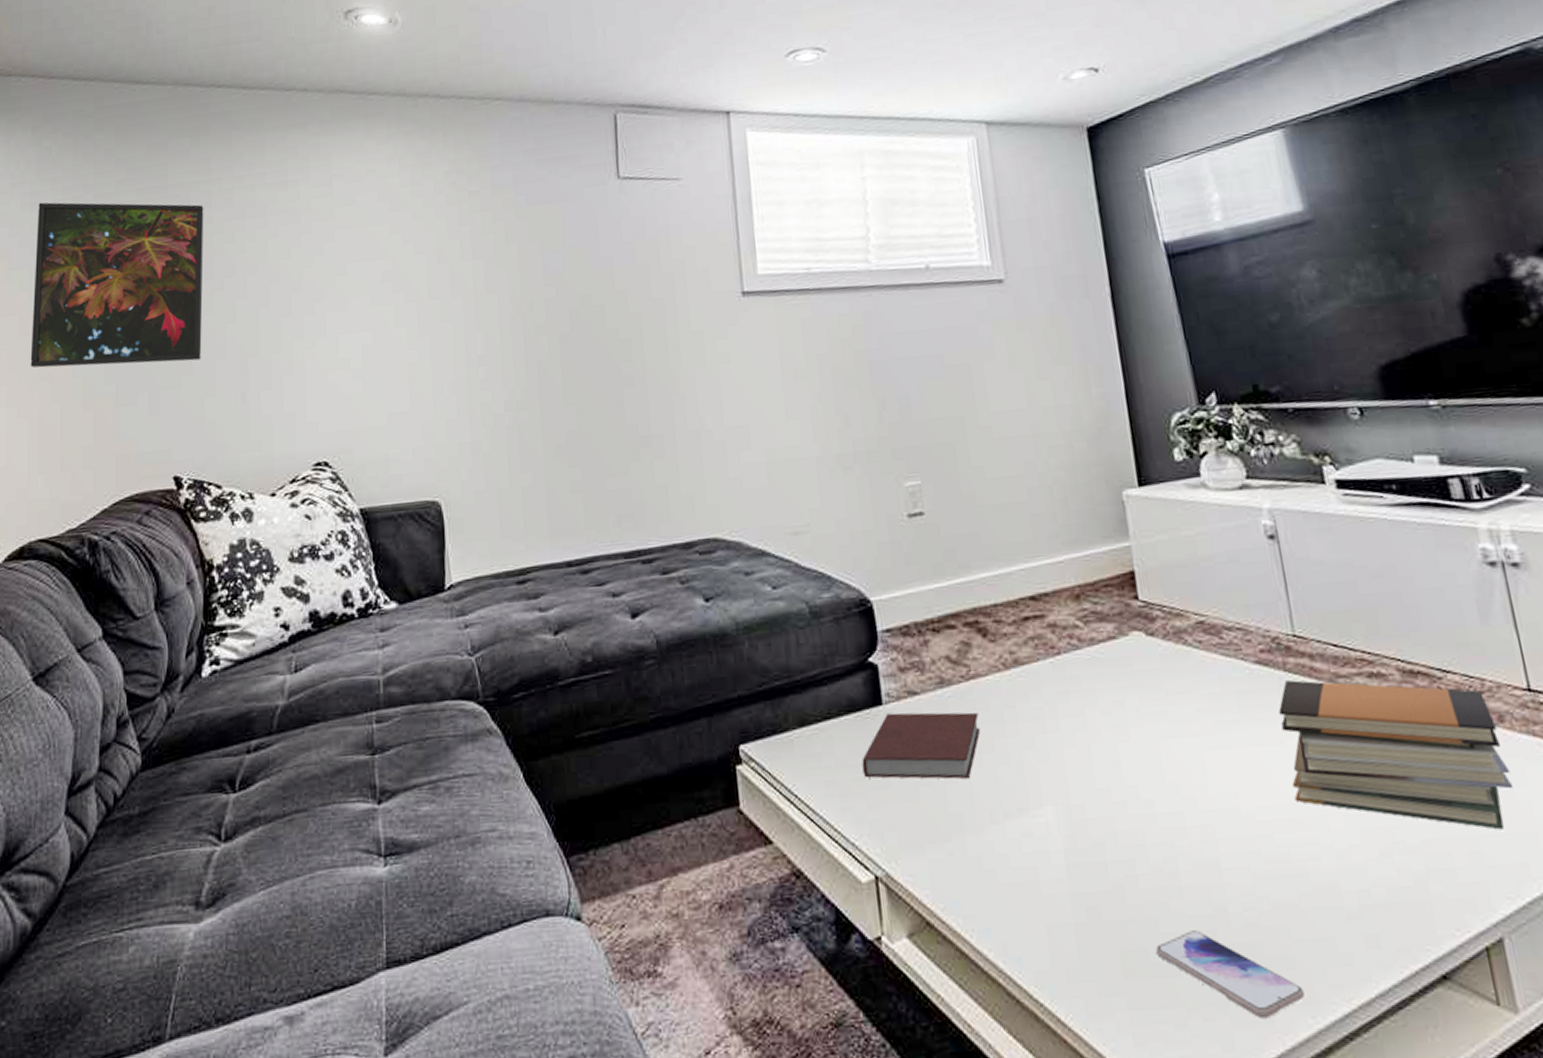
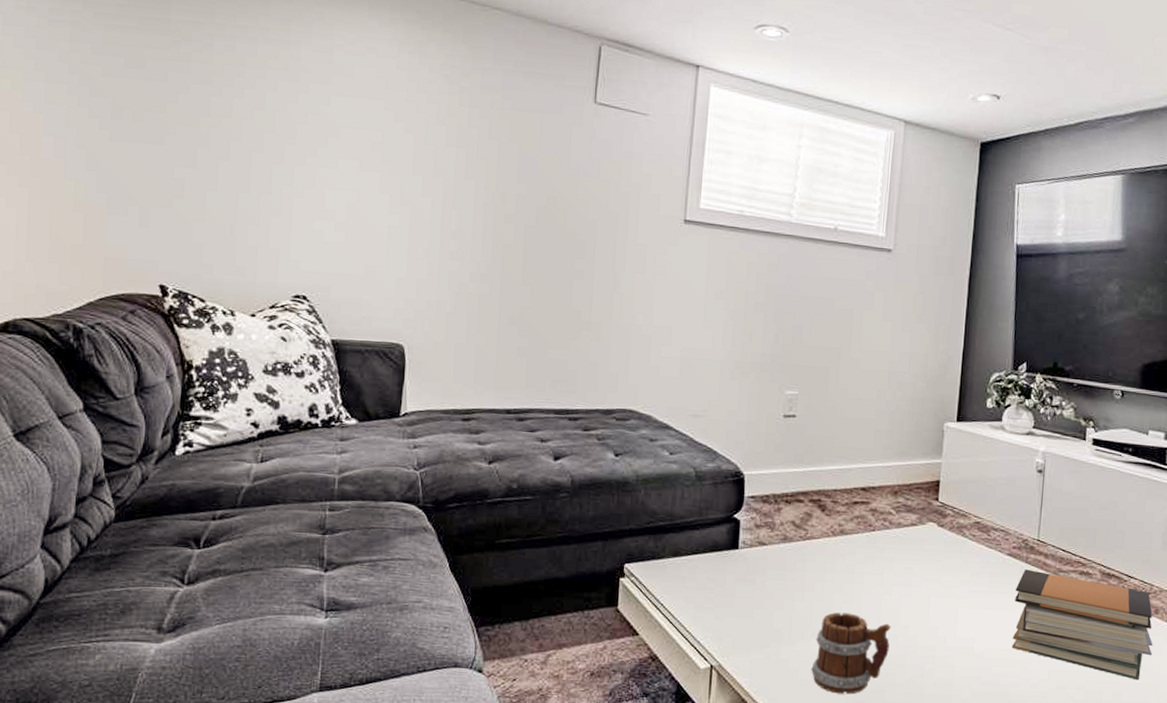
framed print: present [30,202,204,368] -> none [20,8,205,187]
notebook: present [862,712,981,779] -> none [715,555,807,607]
mug: none [1011,777,1118,900] -> present [811,612,891,694]

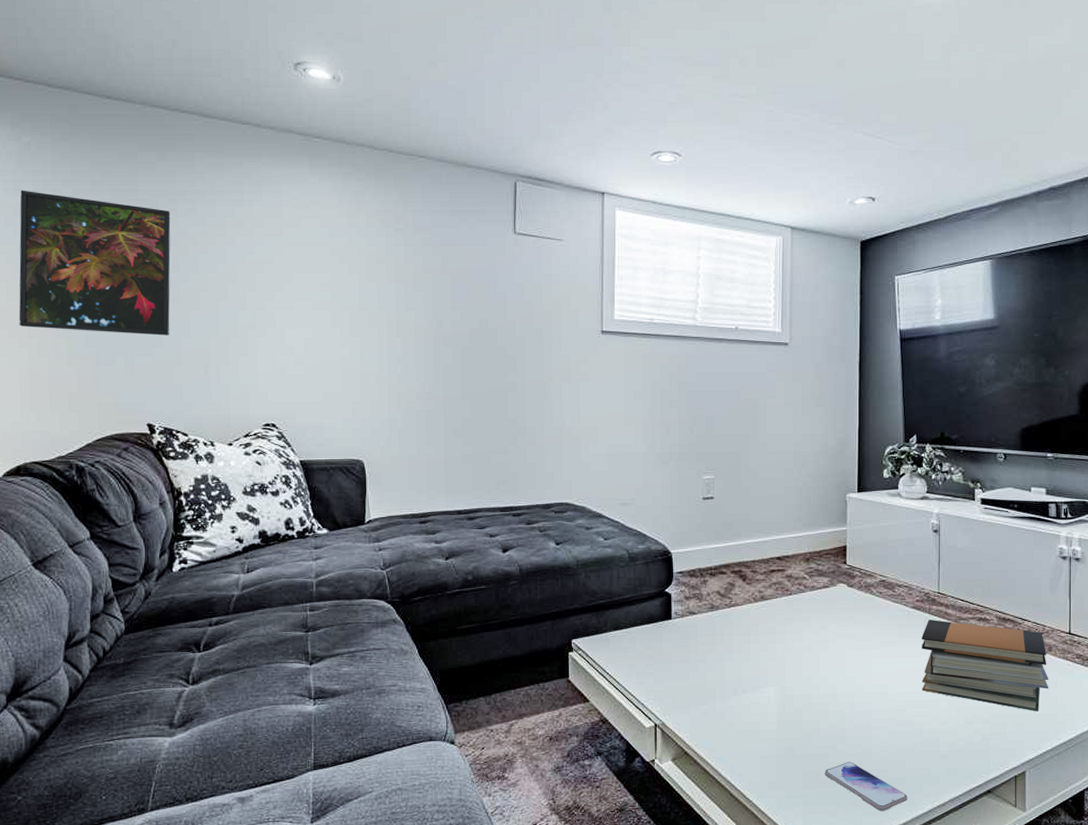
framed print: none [20,8,205,187] -> present [18,190,171,336]
mug: present [811,612,891,694] -> none [744,669,812,742]

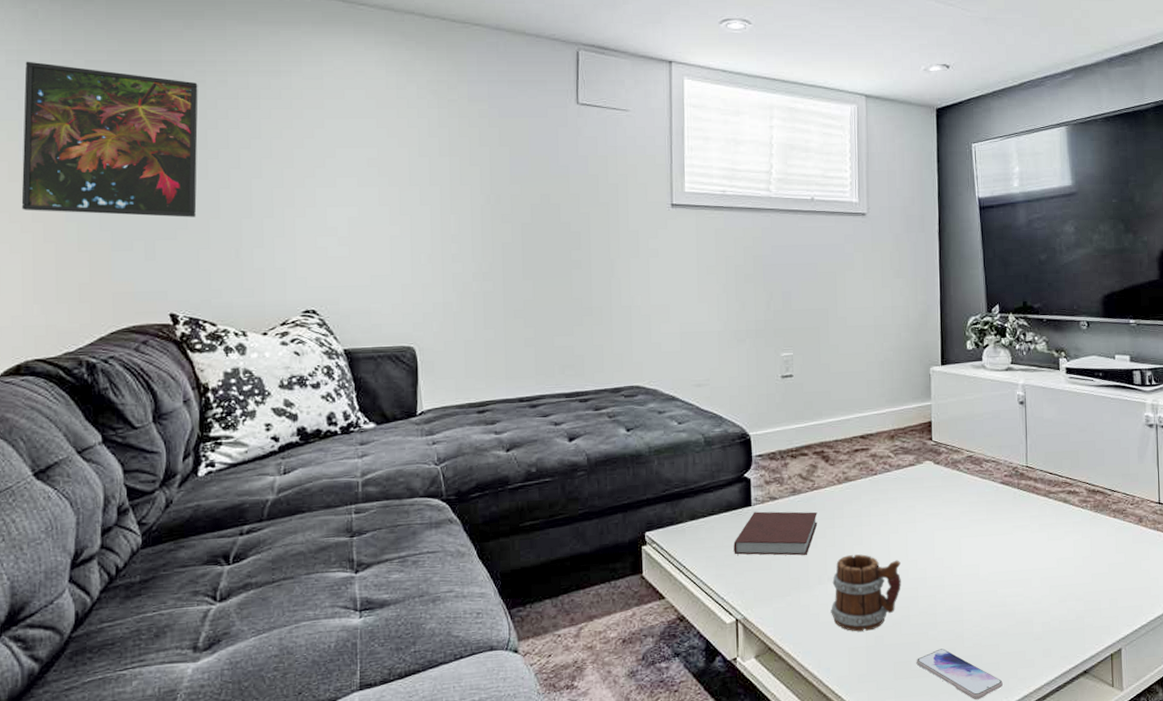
notebook: none [654,625,734,668] -> present [733,511,818,556]
mug: none [744,669,812,742] -> present [831,554,901,632]
book stack: present [921,619,1049,712] -> none [1011,494,1141,586]

